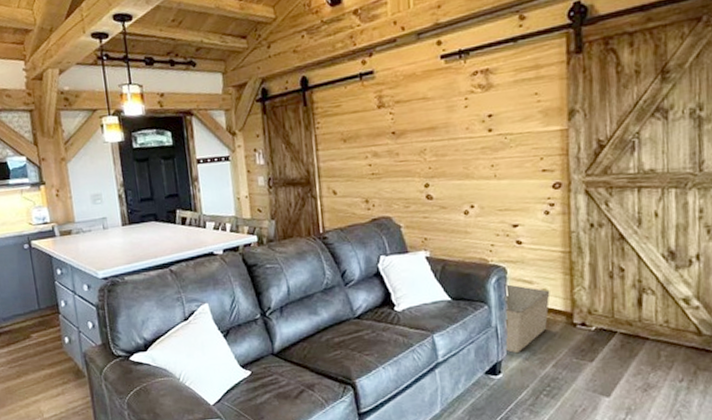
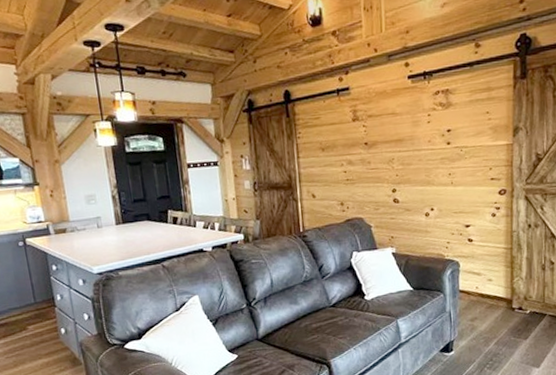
storage bin: present [503,284,550,354] -> none [455,276,495,334]

